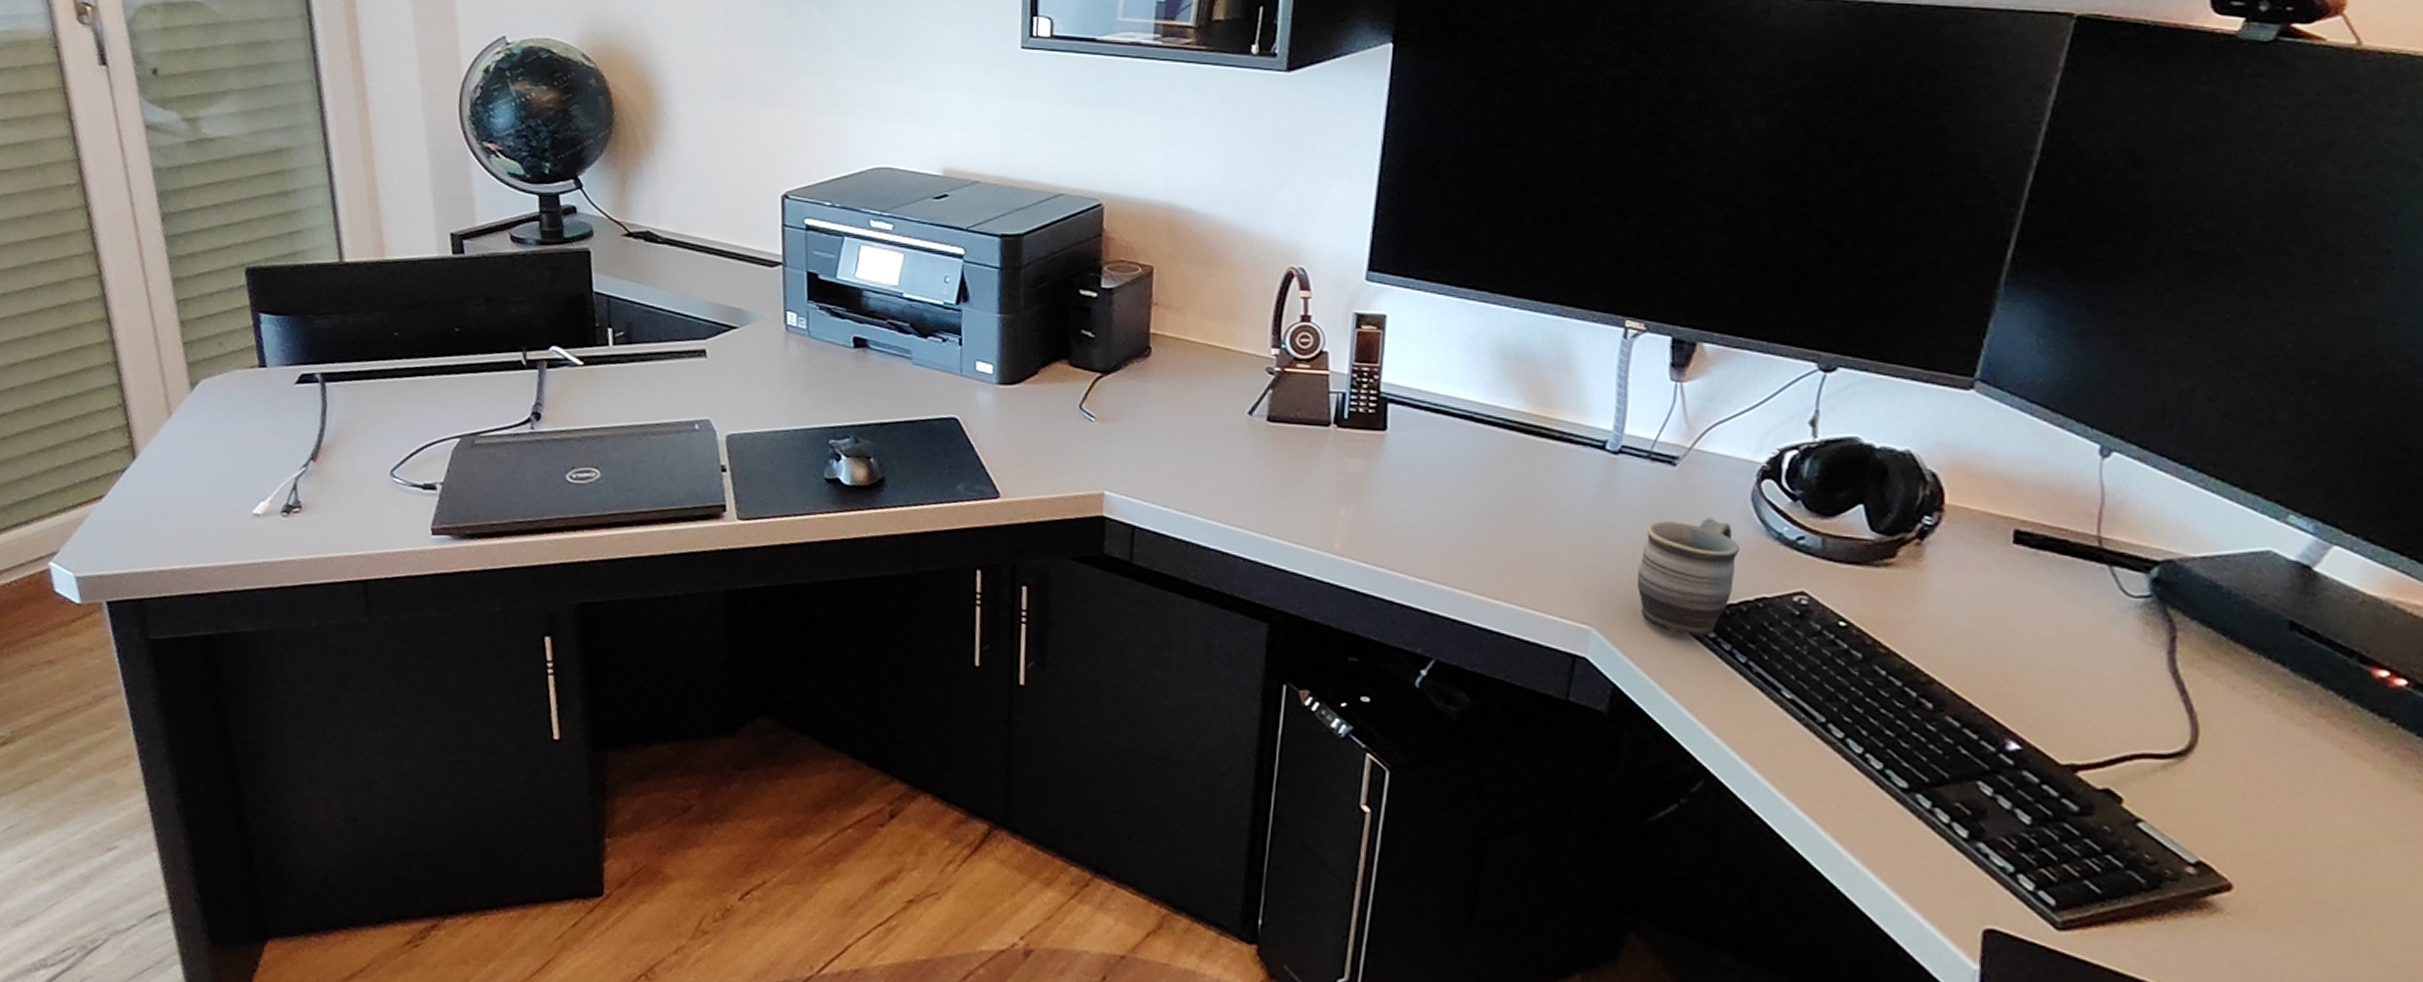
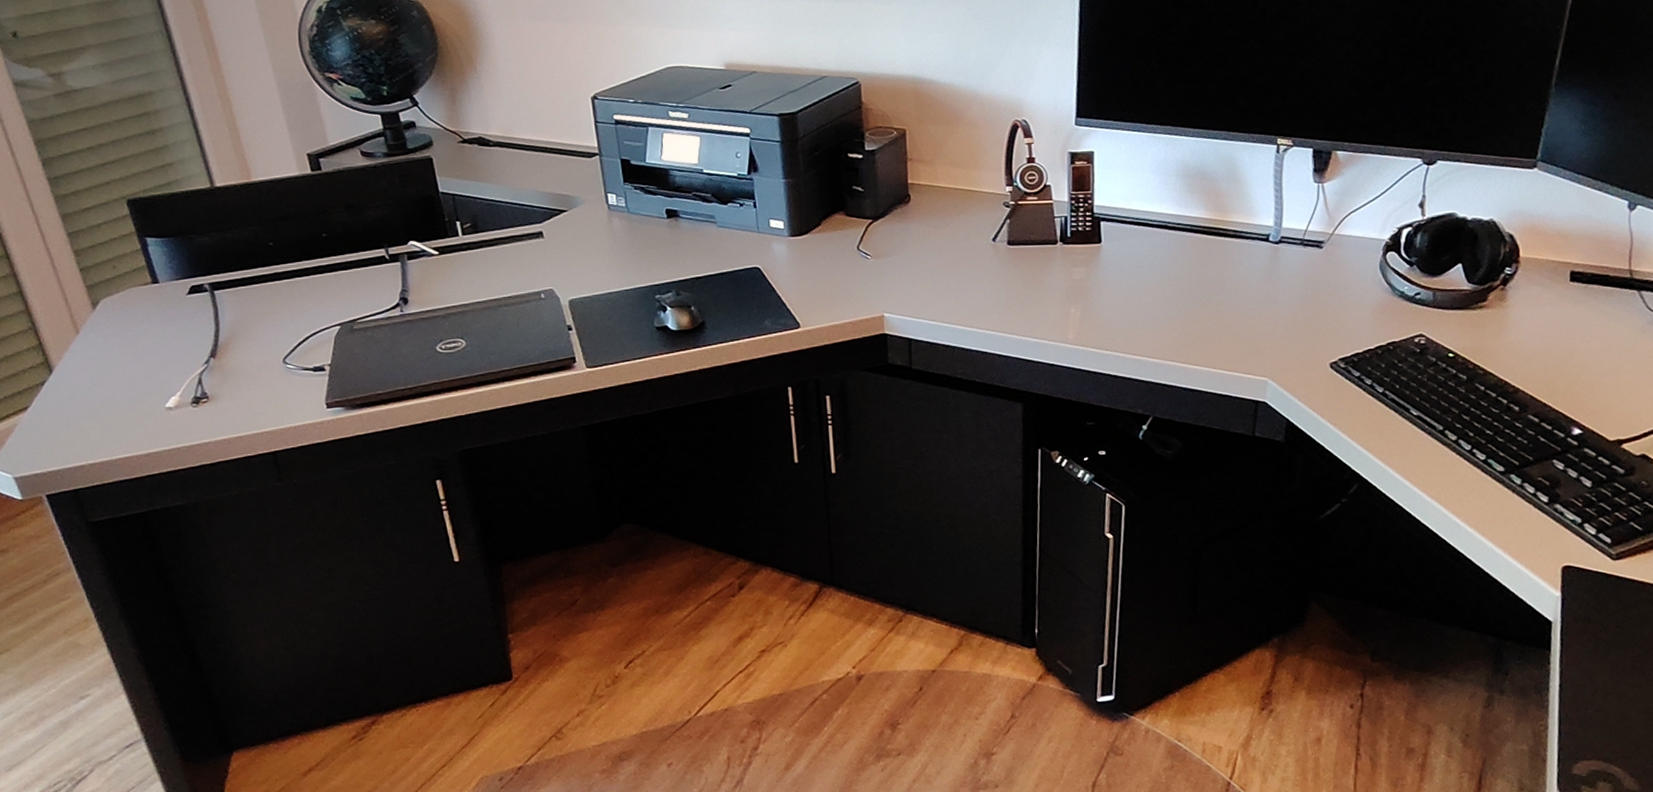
mug: present [1636,517,1741,637] -> none [1299,285,1374,377]

